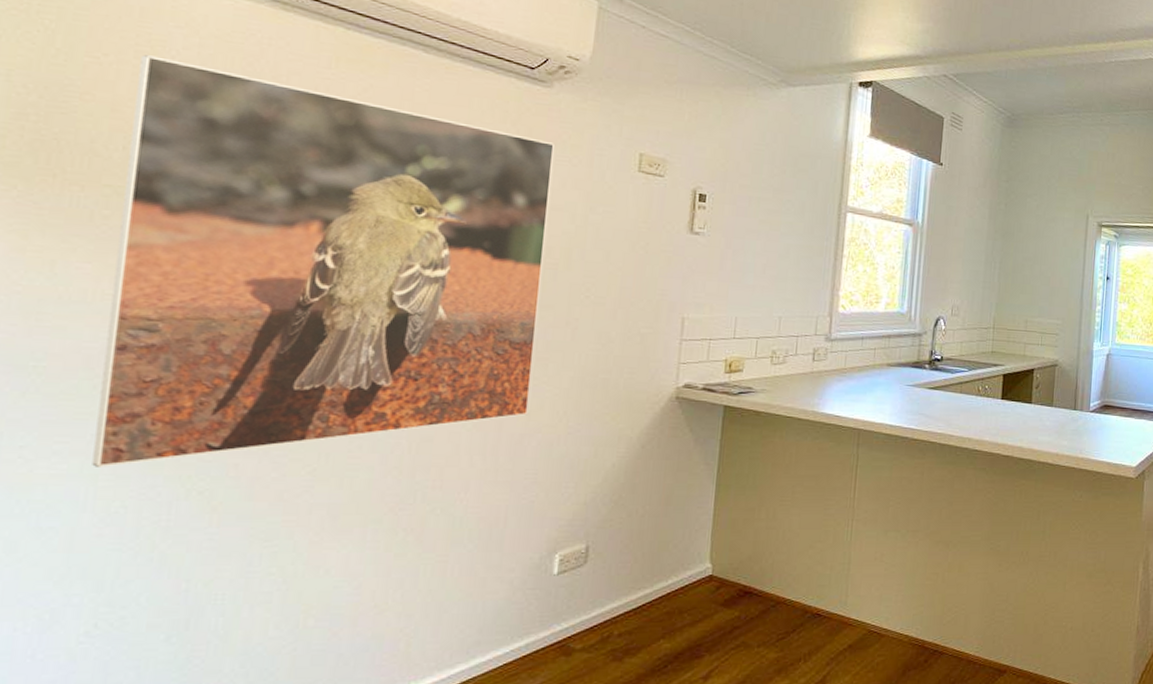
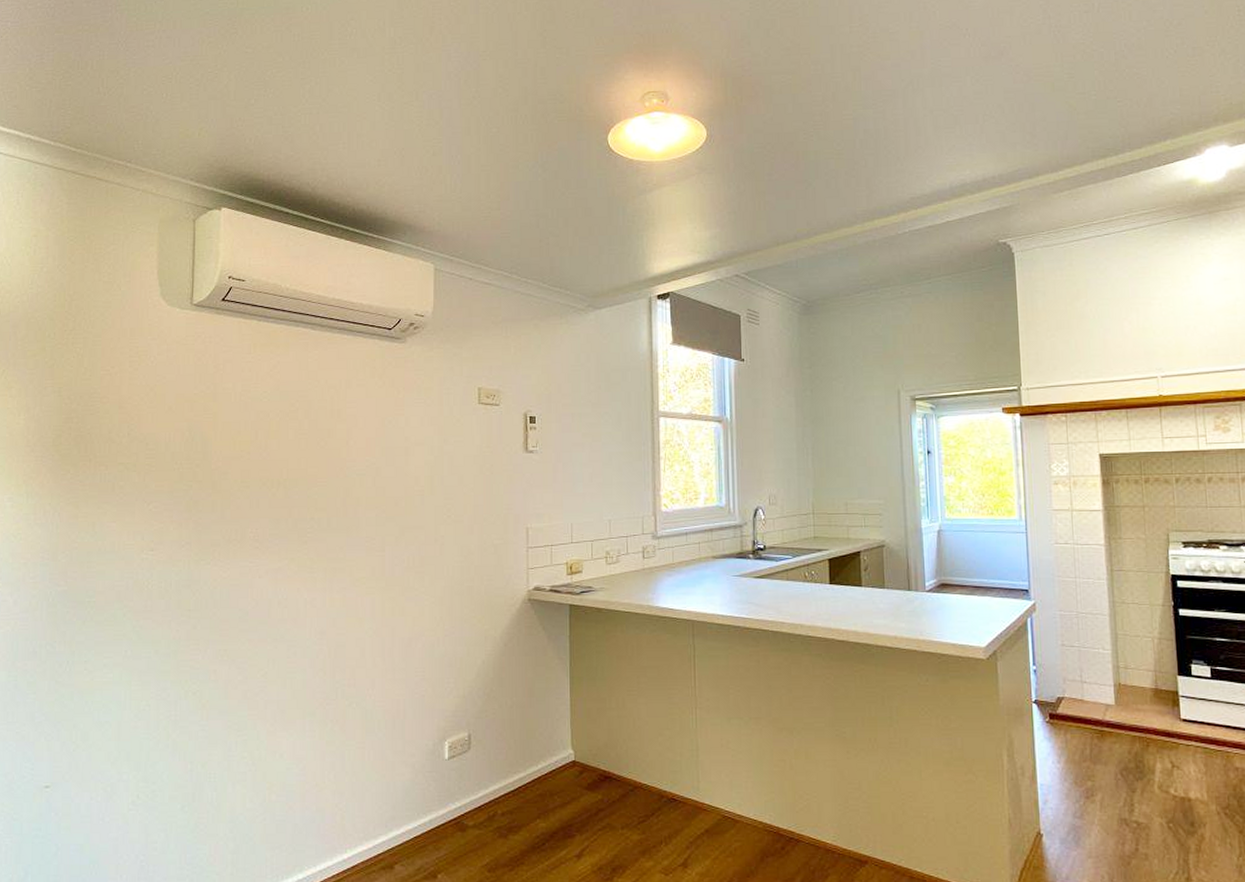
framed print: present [92,55,556,467] -> none [127,363,414,675]

